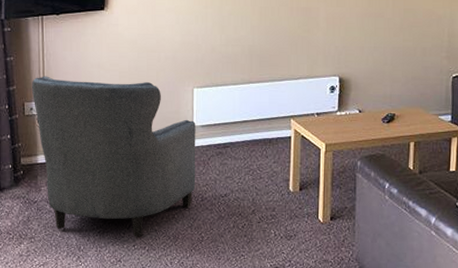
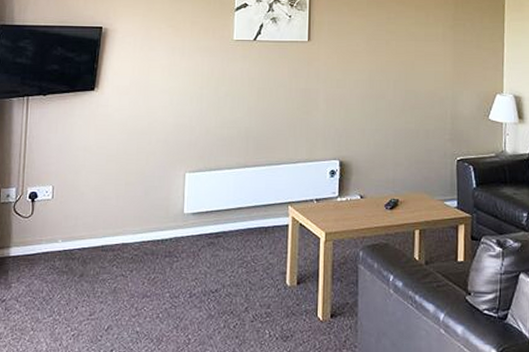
armchair: present [31,76,196,237] -> none [9,160,187,341]

